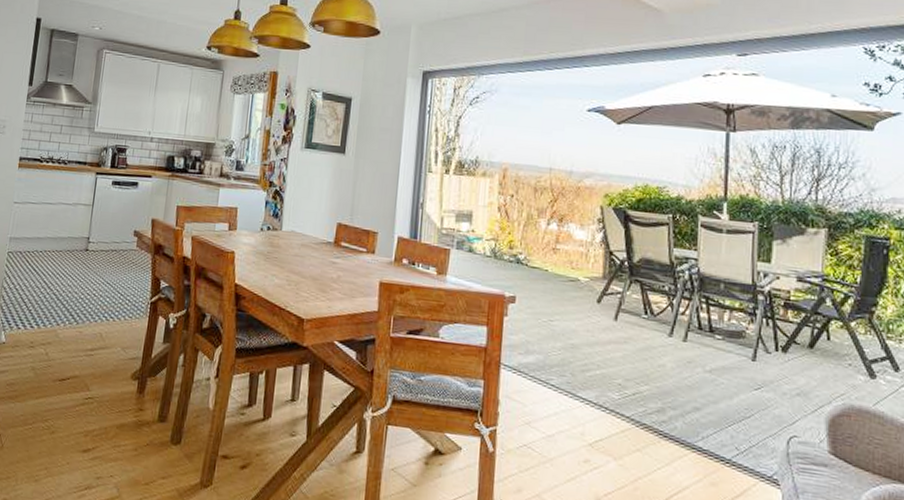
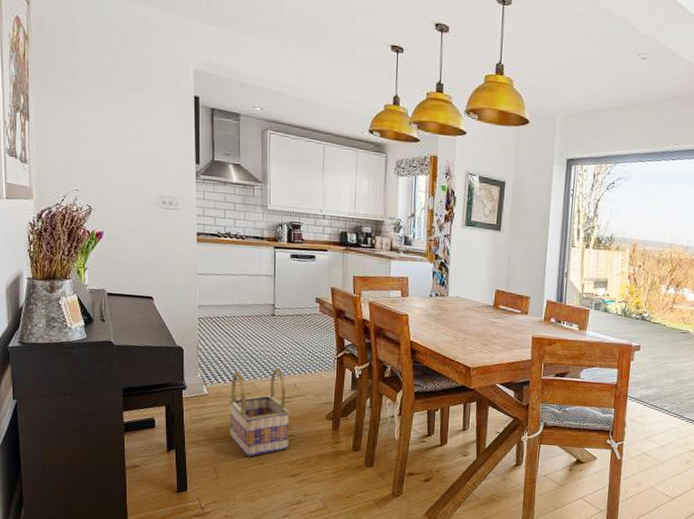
basket: none [22,313,92,423] -> present [229,368,290,457]

